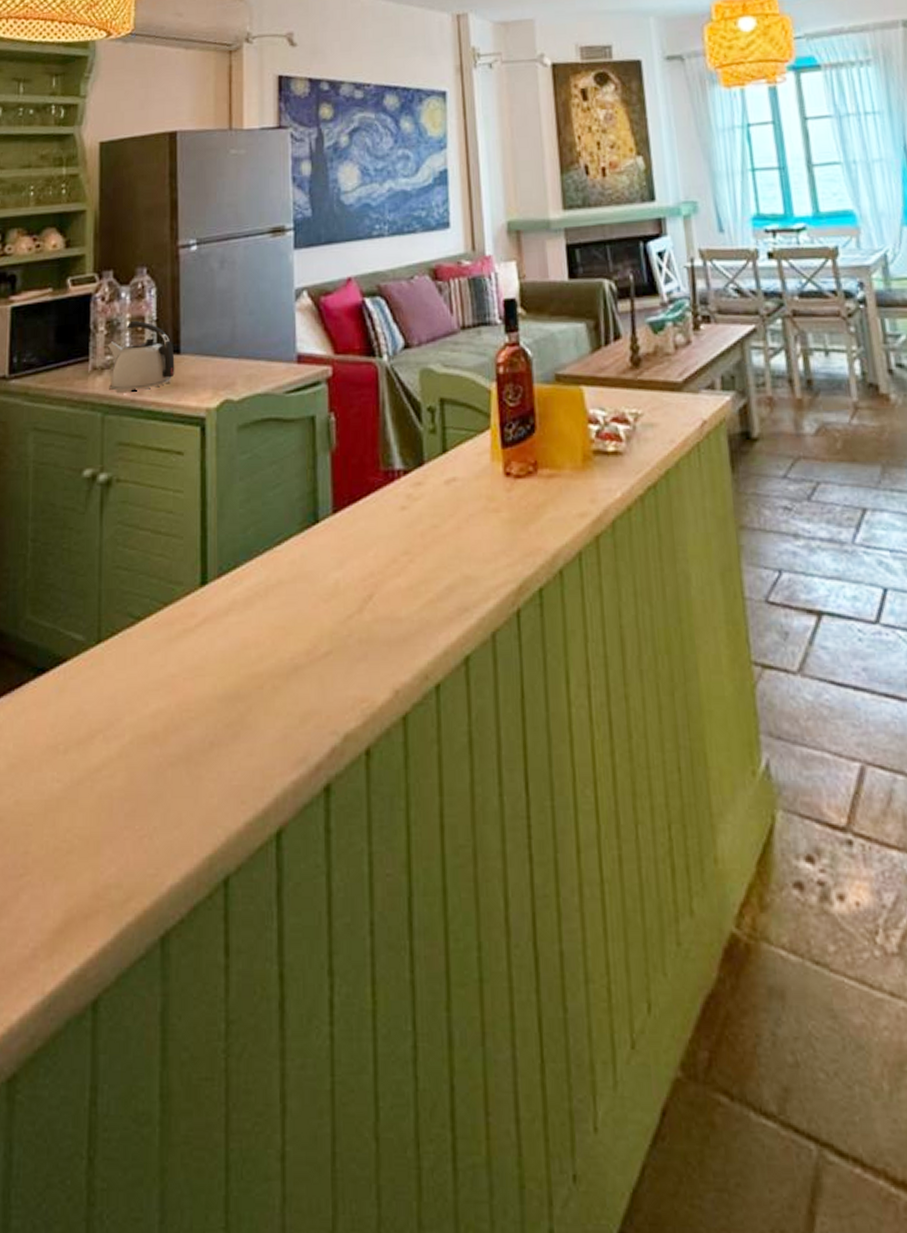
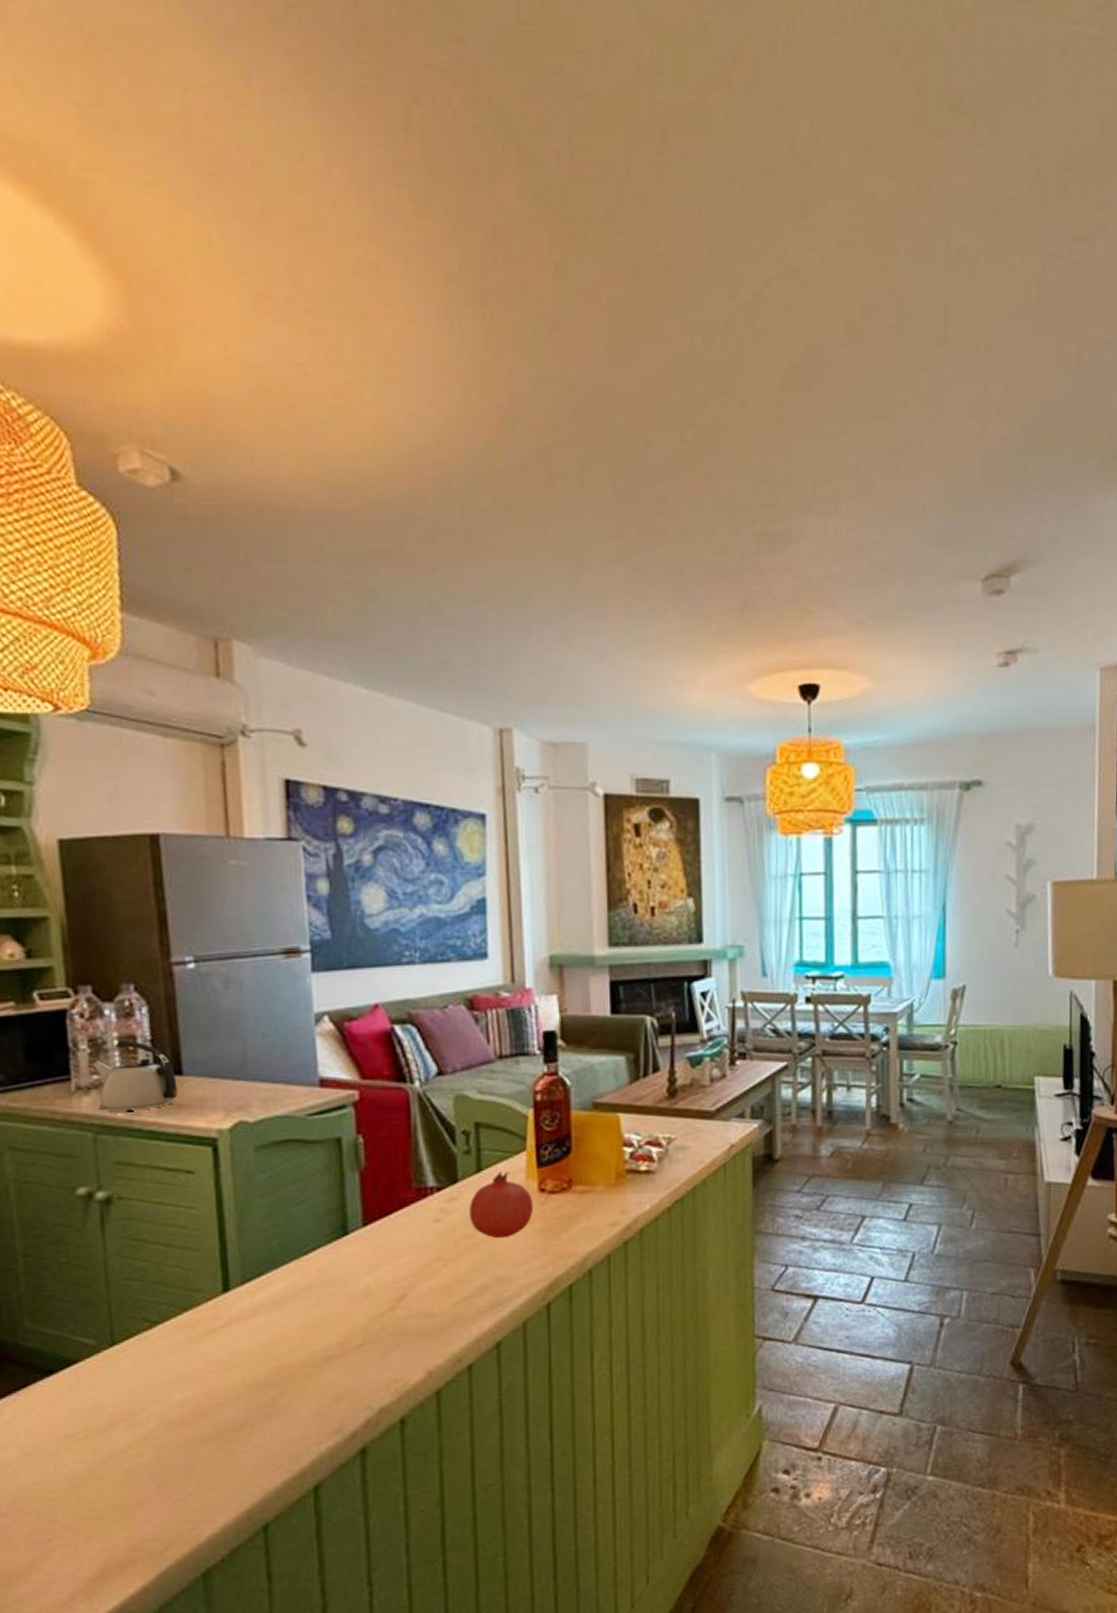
fruit: none [434,452,499,530] -> present [468,1171,533,1239]

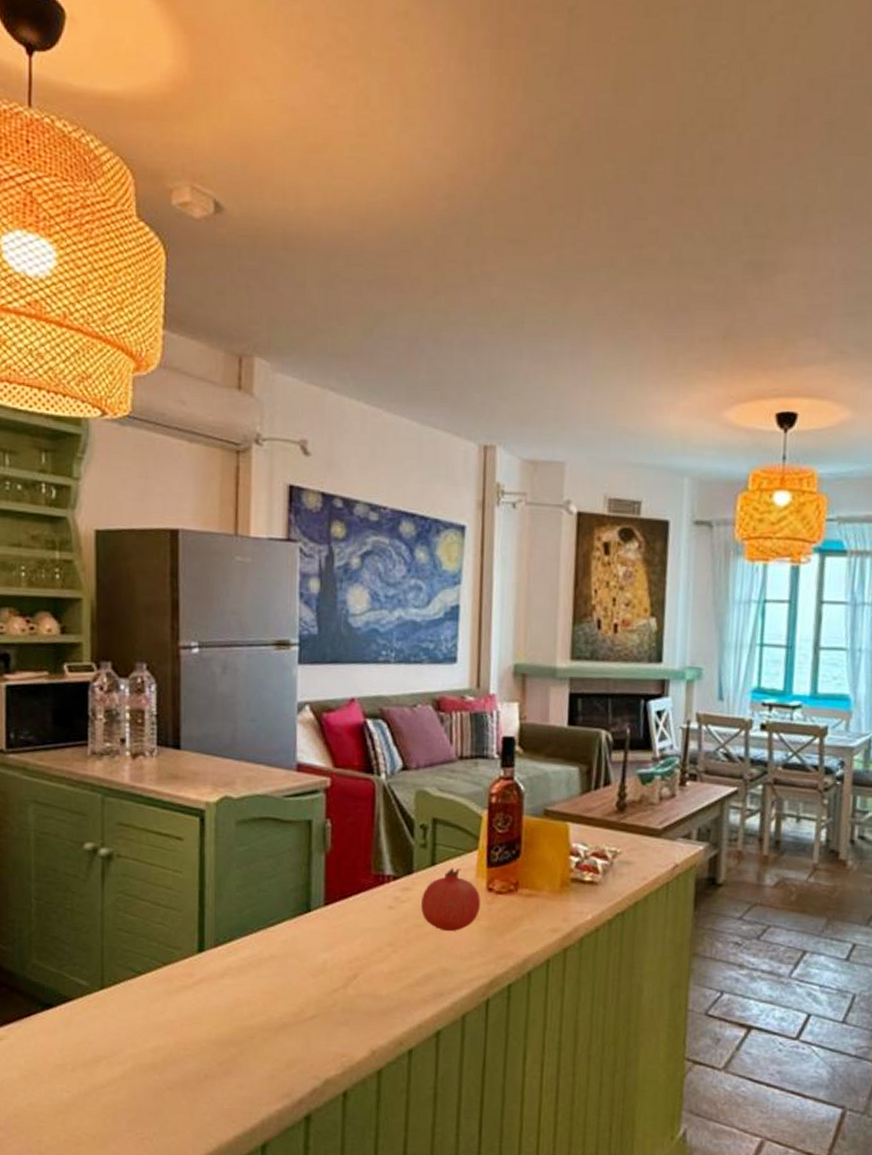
kettle: present [92,1039,178,1114] -> none [106,712,175,780]

